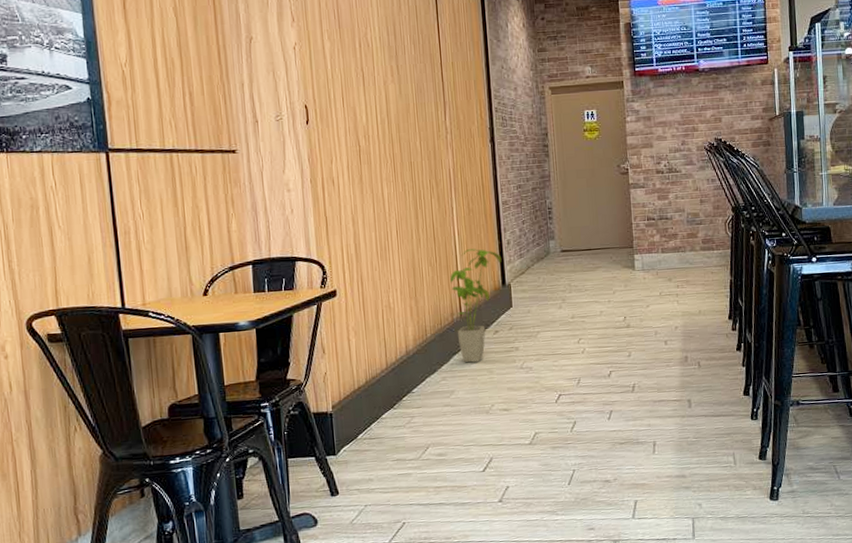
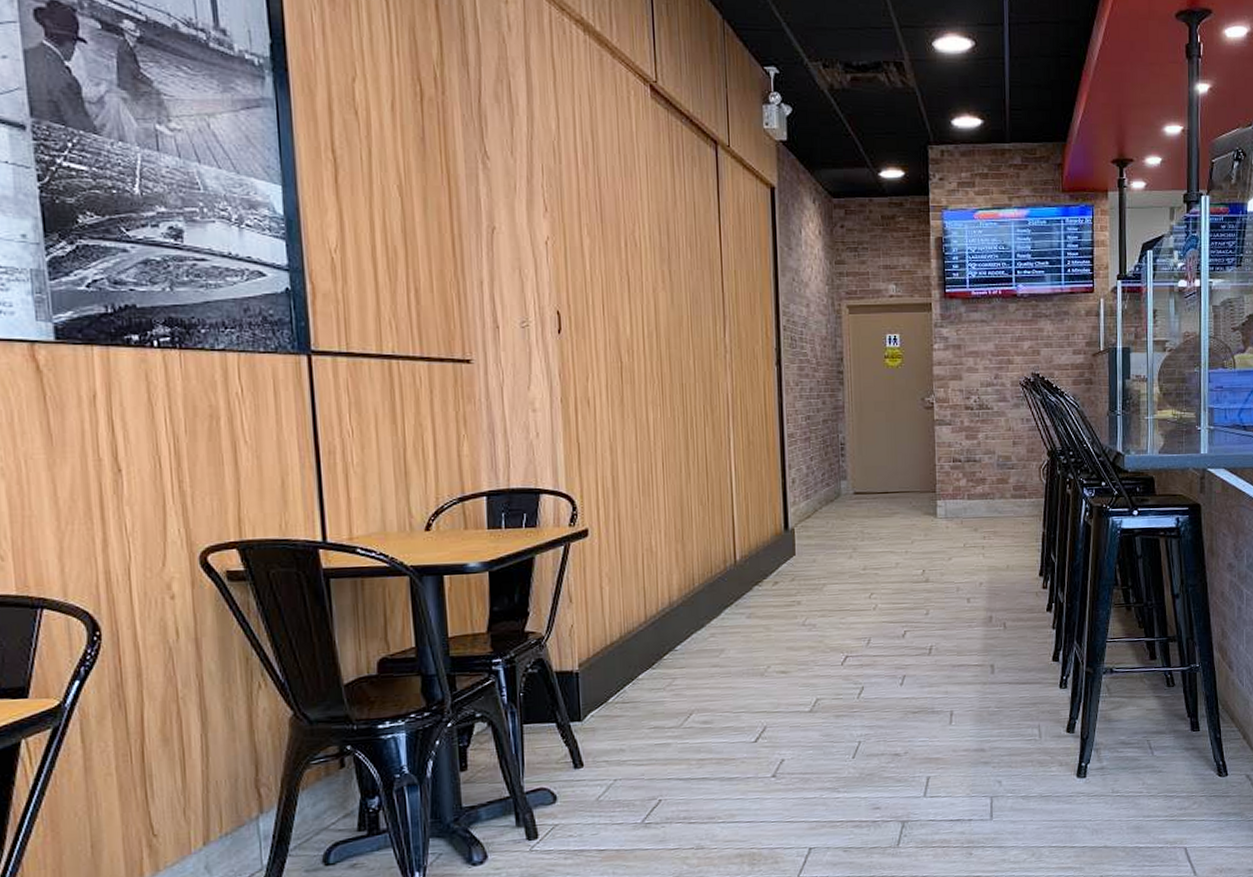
house plant: present [450,249,502,363] -> none [724,487,785,618]

